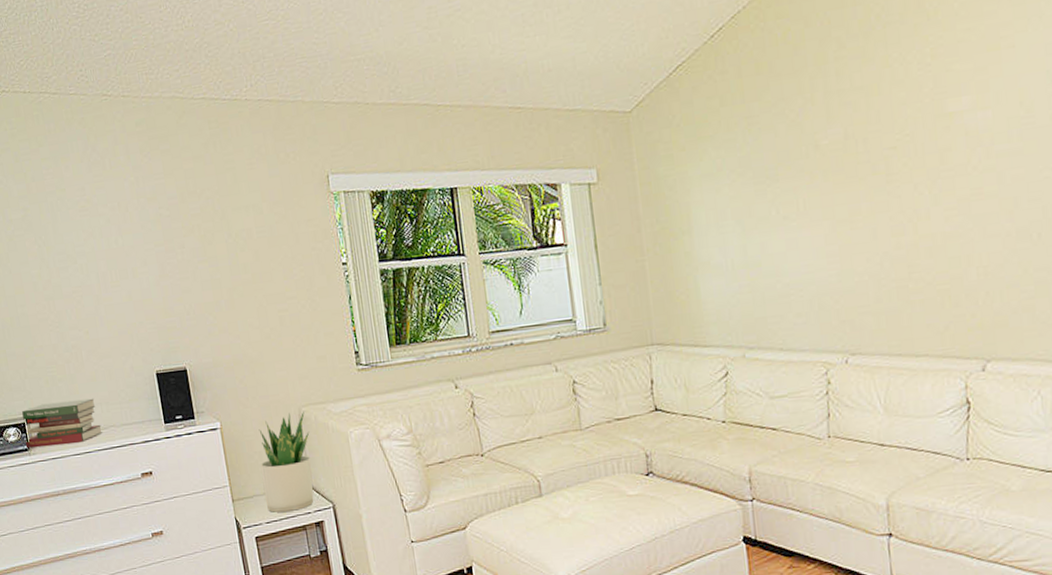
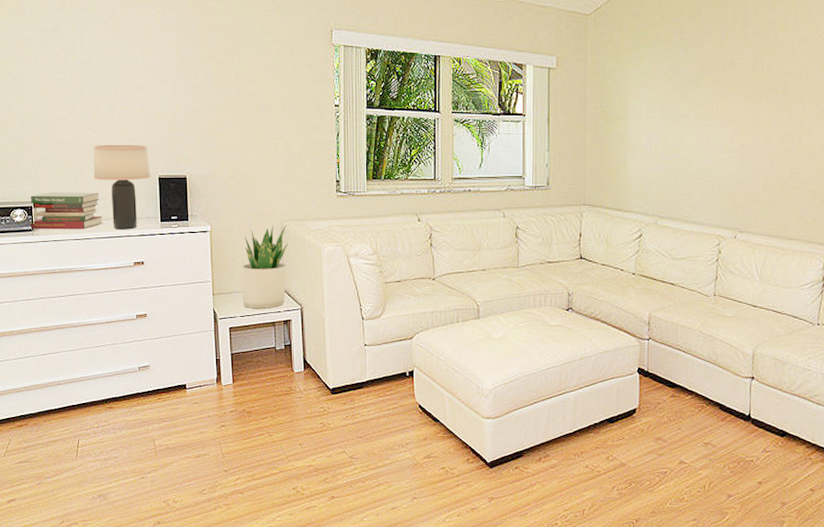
table lamp: none [81,338,148,439] -> present [93,144,151,231]

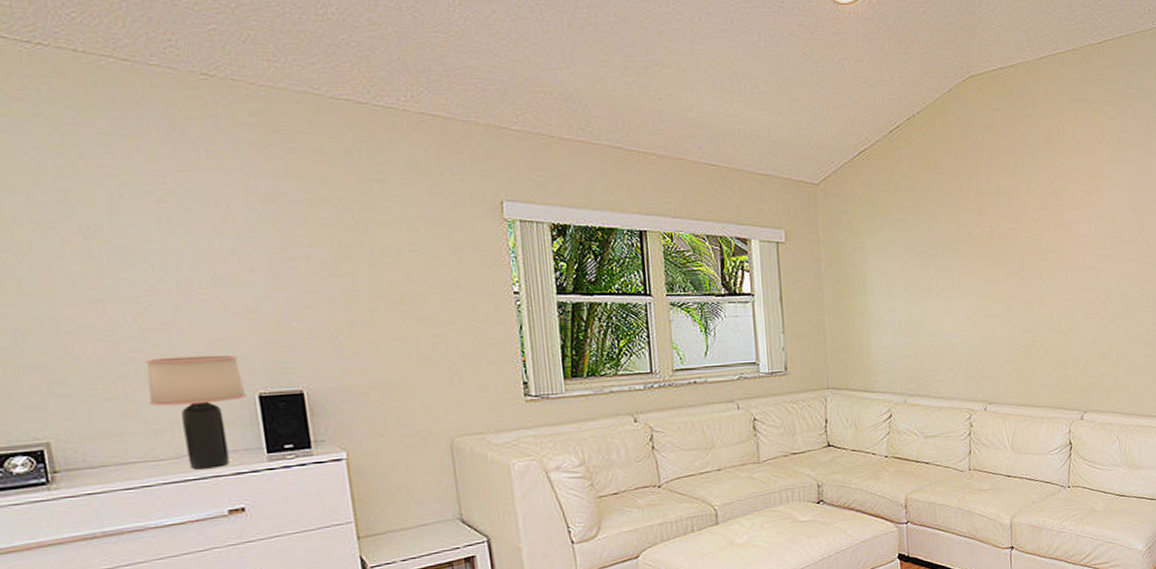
books: present [30,192,103,230] -> none [39,422,172,482]
planter: present [241,225,289,309] -> none [397,441,465,549]

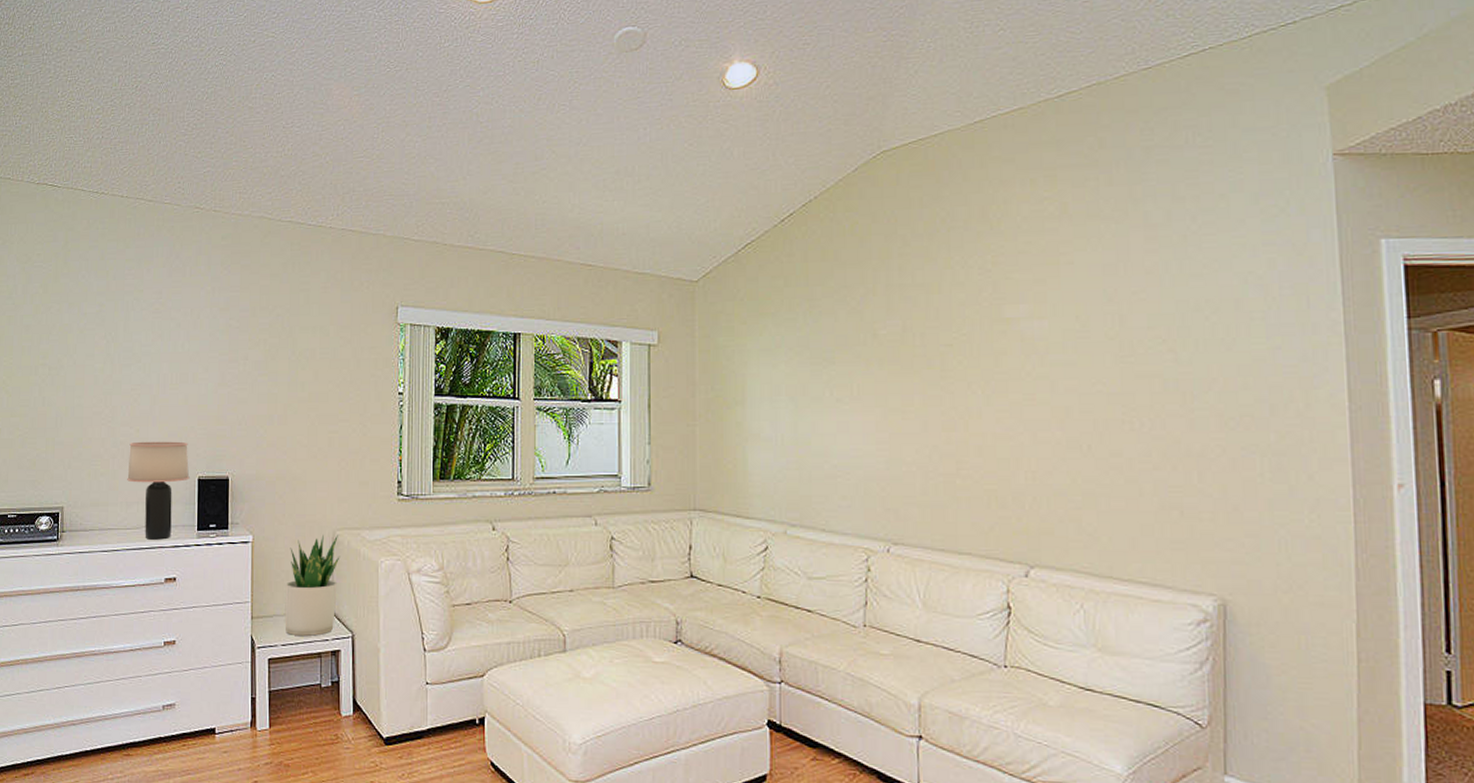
planter: none [397,441,465,549] -> present [285,534,340,637]

